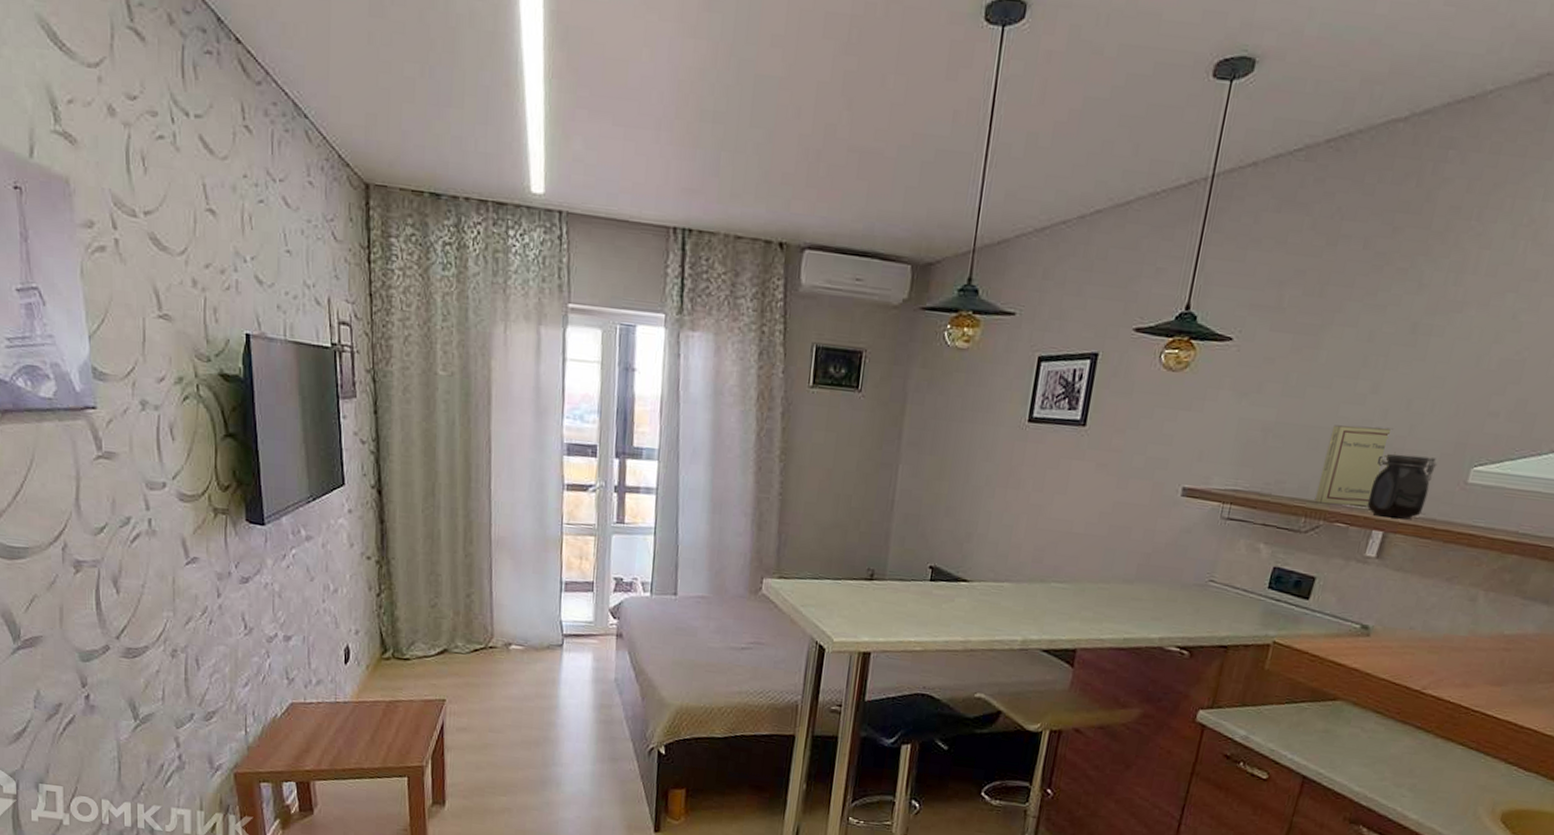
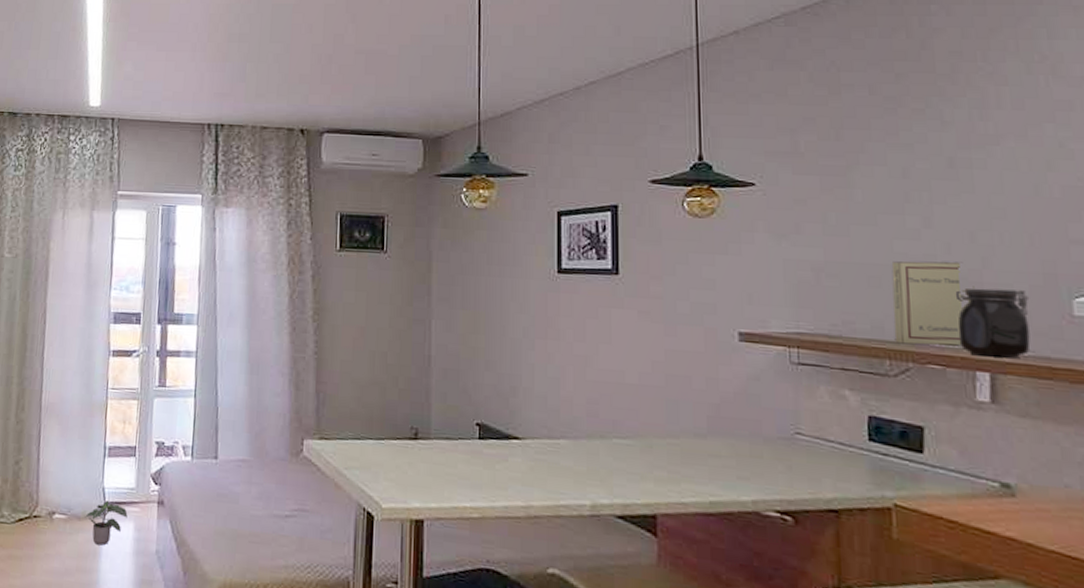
potted plant: none [542,633,586,674] -> present [85,501,128,546]

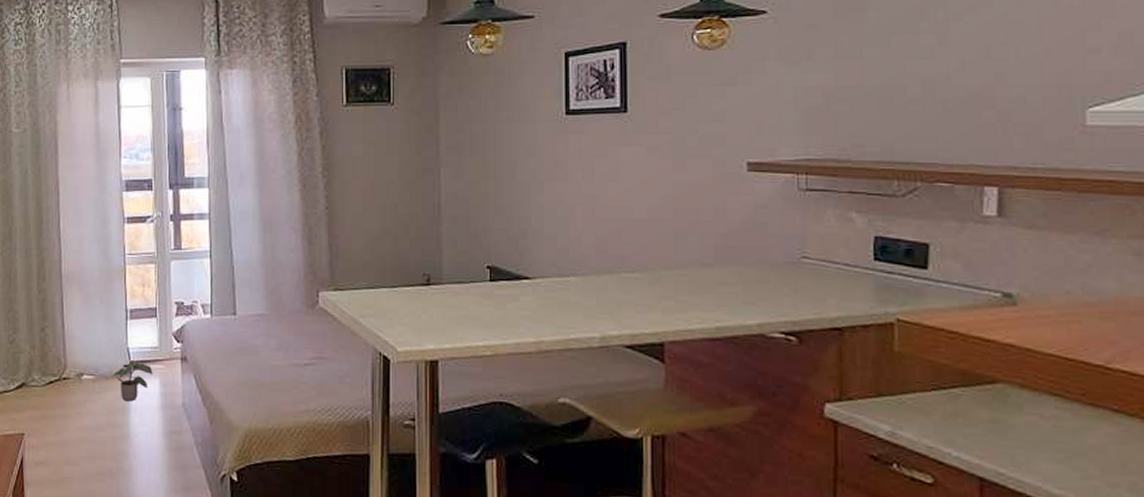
book: present [891,261,975,346] -> none [903,78,987,164]
jar: present [955,288,1031,358] -> none [967,103,1043,171]

